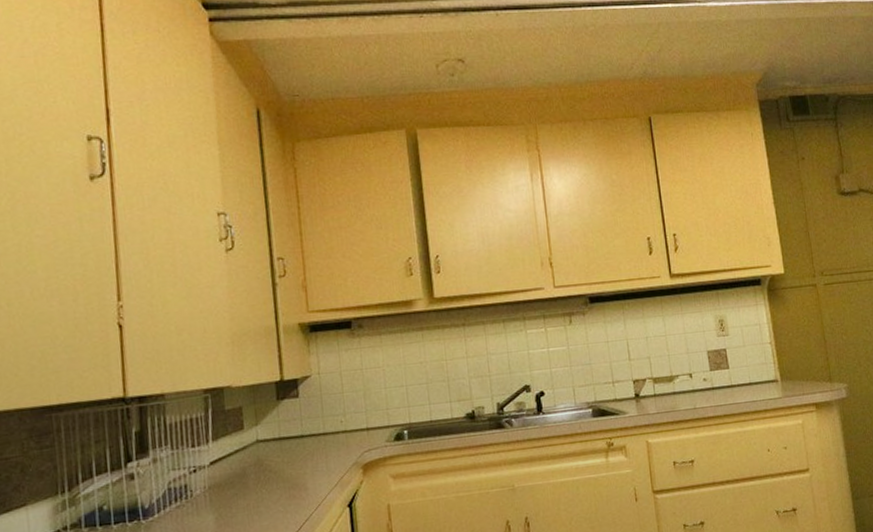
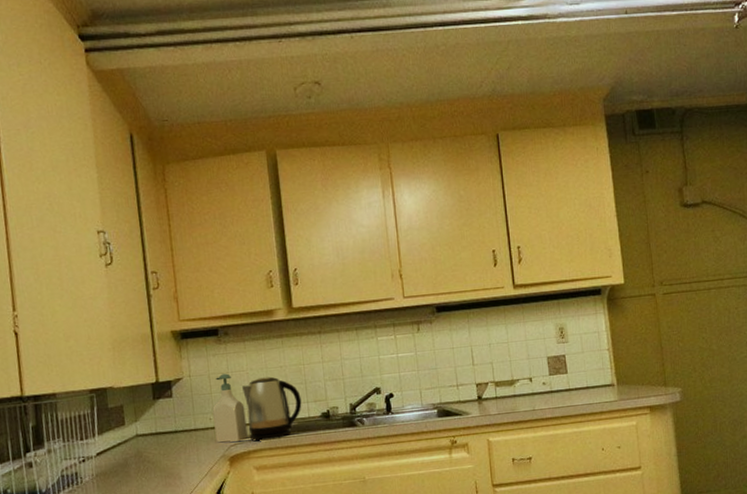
soap bottle: none [344,370,384,449] -> present [212,373,248,443]
kettle: none [378,373,444,446] -> present [242,376,302,441]

